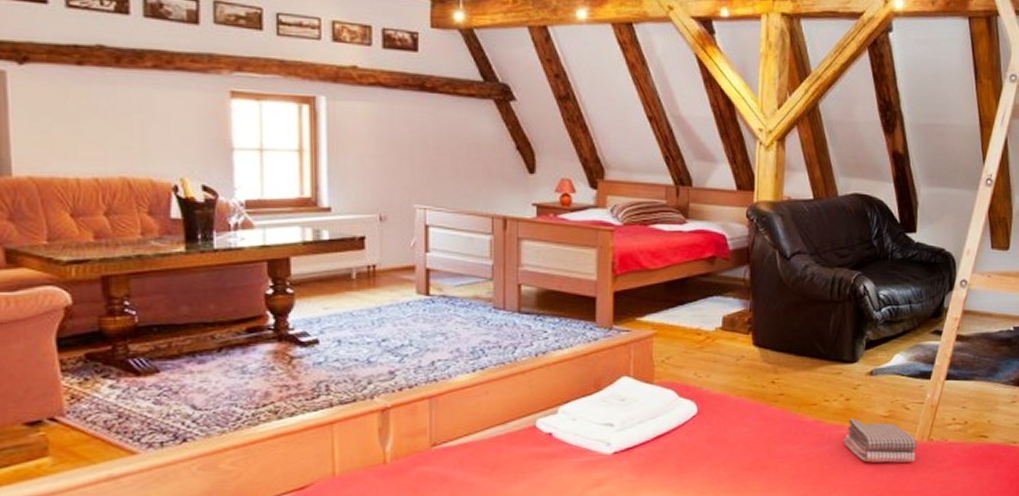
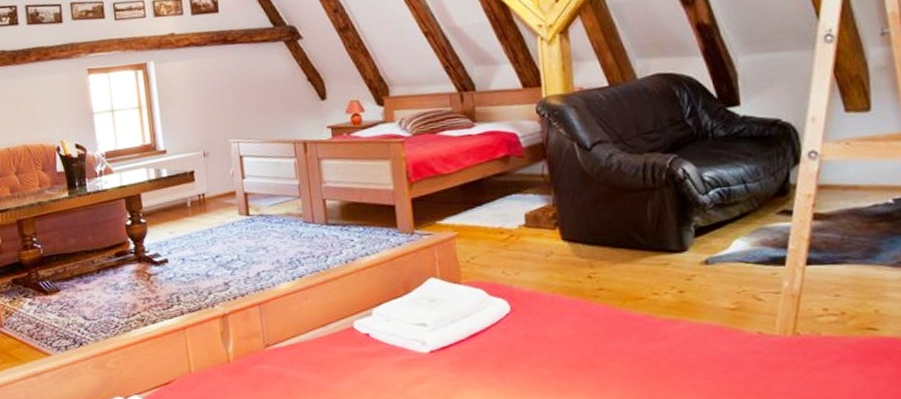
towel: present [843,418,917,463] -> none [682,312,780,361]

